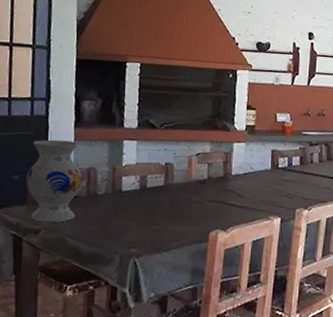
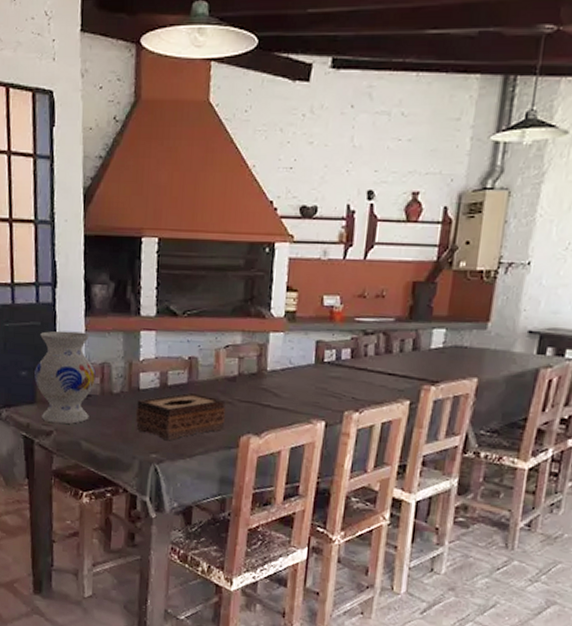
tissue box: none [117,193,198,237] -> present [135,392,226,441]

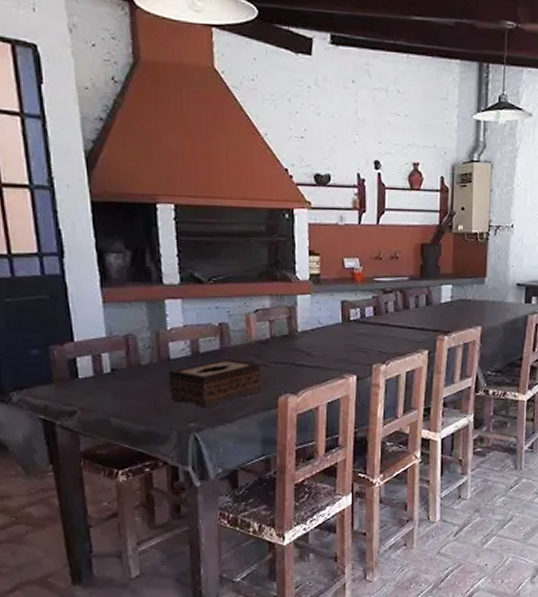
vase: present [34,330,96,424] -> none [47,303,120,403]

